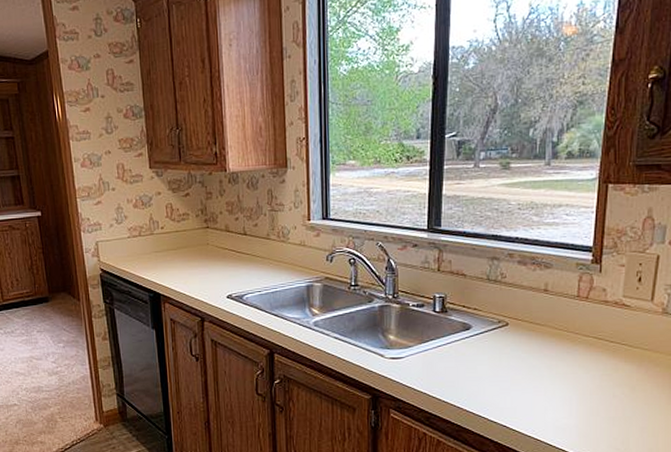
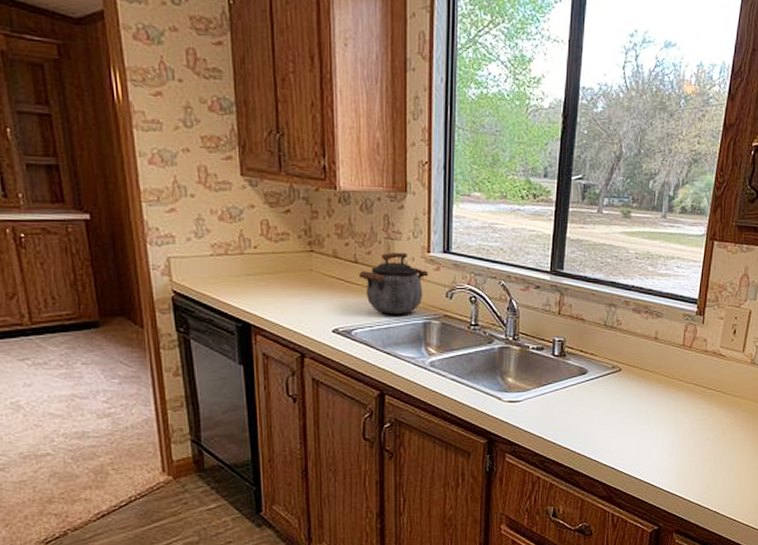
kettle: none [247,222,310,279] -> present [358,252,429,314]

